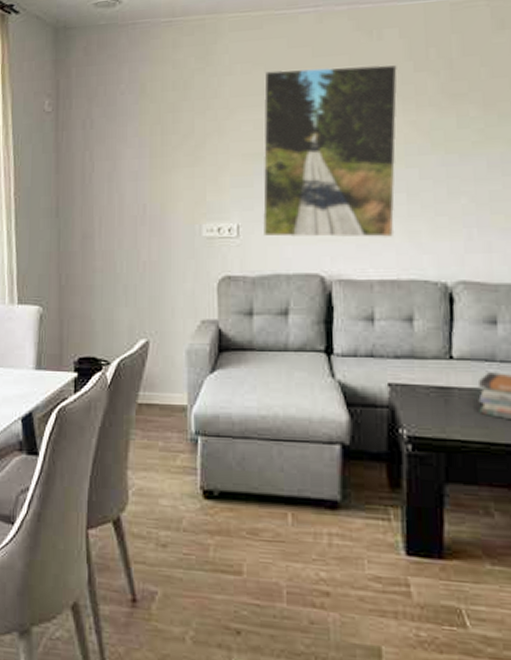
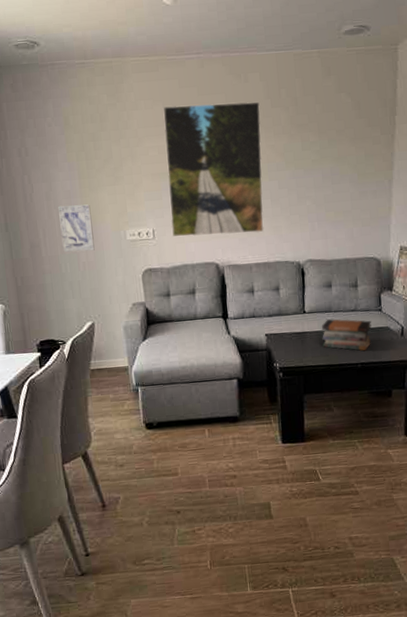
wall art: none [120,189,160,248] -> present [58,204,95,252]

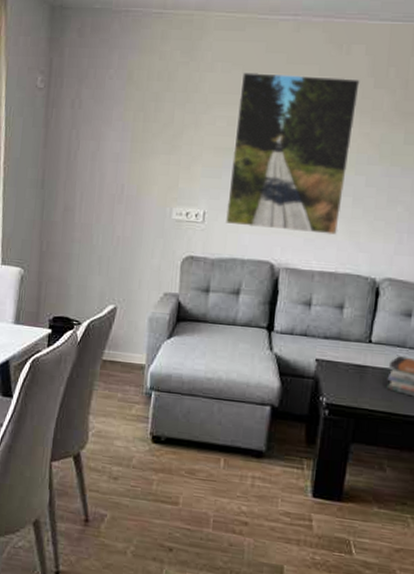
wall art: present [58,204,95,252] -> none [98,168,138,225]

